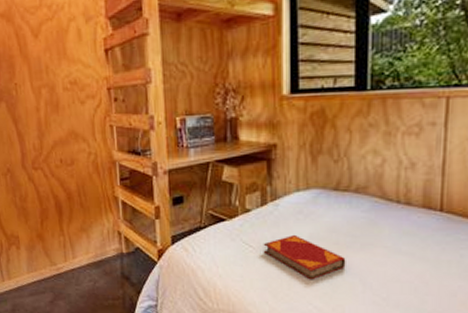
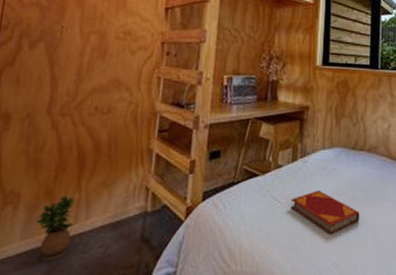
potted plant: none [35,238,65,290] -> present [35,195,75,261]

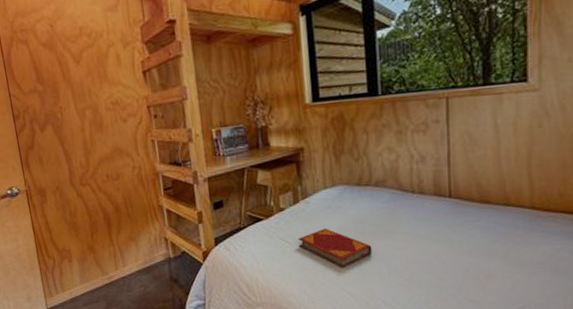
potted plant: present [35,195,75,261] -> none [87,249,117,299]

